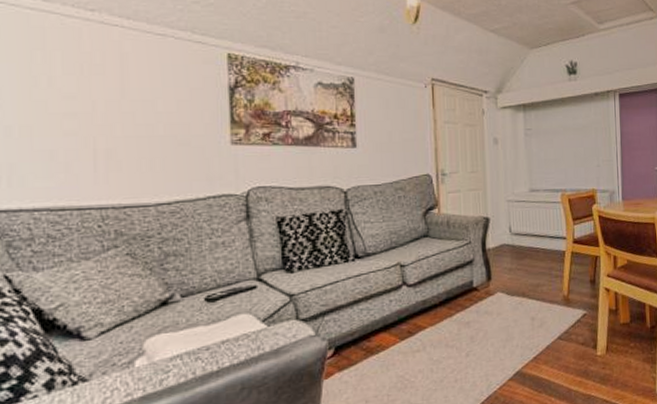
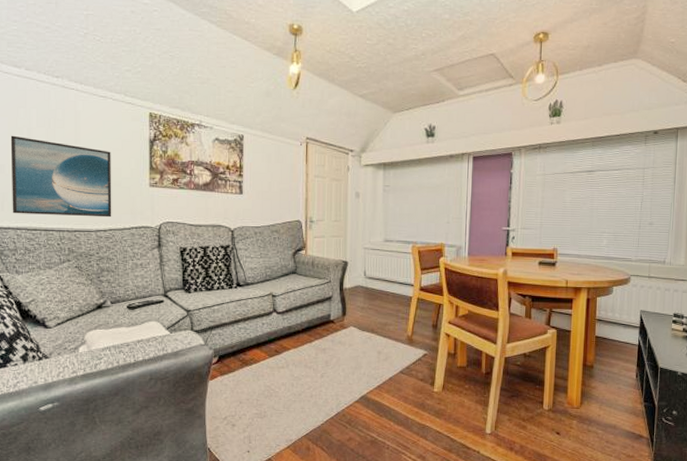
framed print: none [21,86,179,191] -> present [10,135,112,218]

